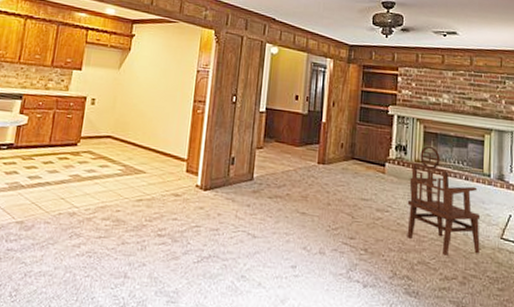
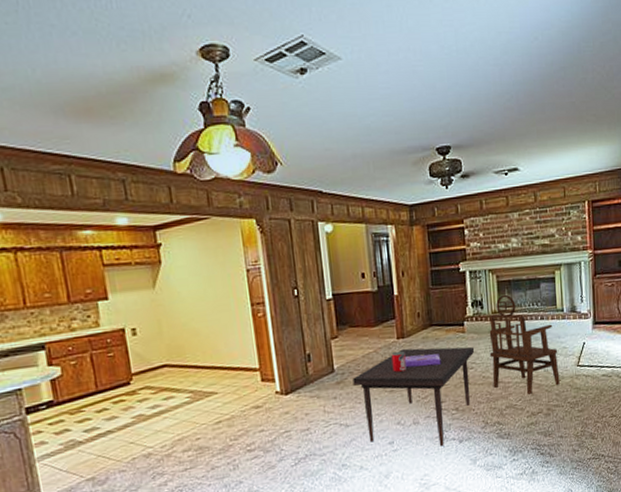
coffee table: none [268,174,393,286] -> present [353,346,475,447]

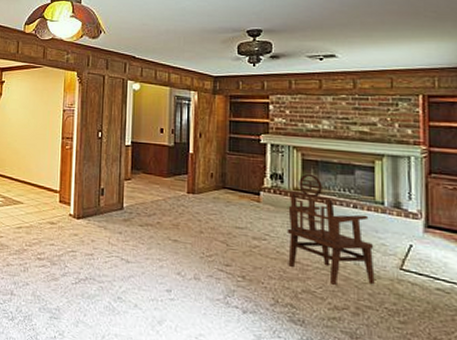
coffee table: present [353,346,475,447] -> none [139,203,270,311]

